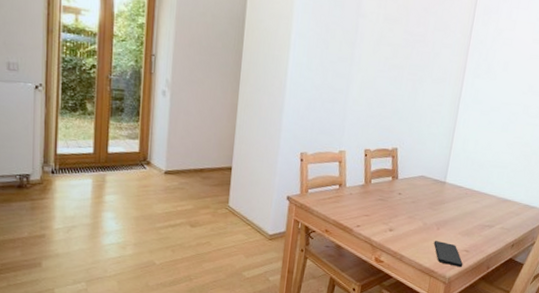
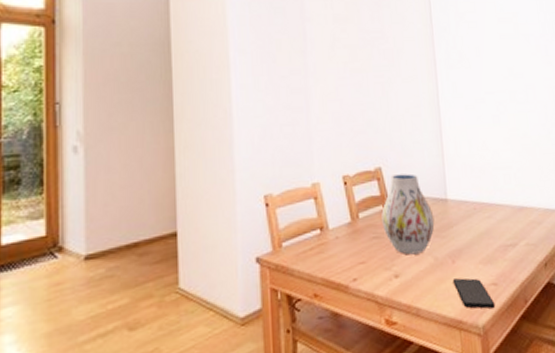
vase: none [388,156,432,218] -> present [381,173,435,255]

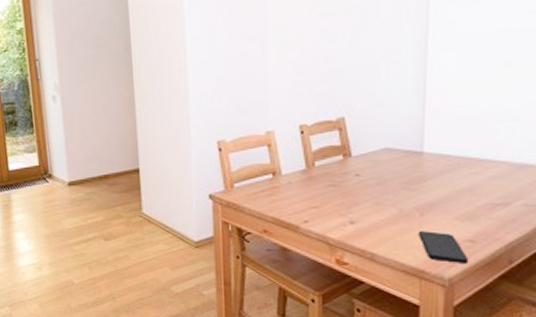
vase: present [381,173,435,255] -> none [341,124,404,205]

